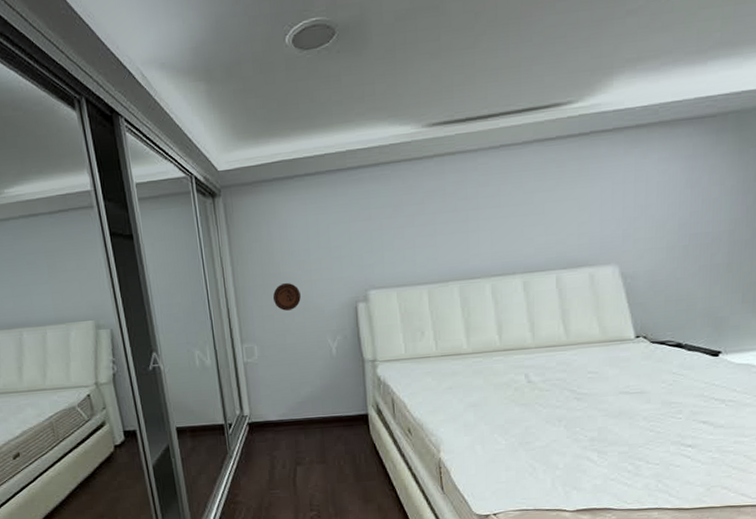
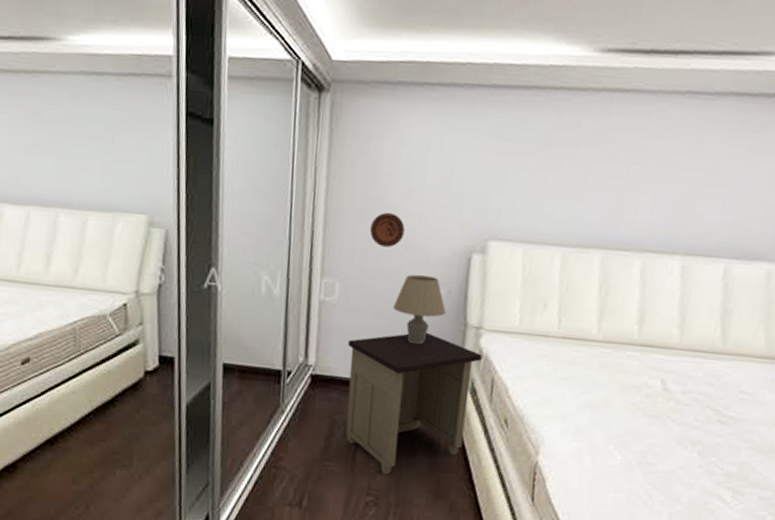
nightstand: none [272,372,381,493] -> present [345,332,482,476]
table lamp: none [303,327,346,384] -> present [393,274,446,345]

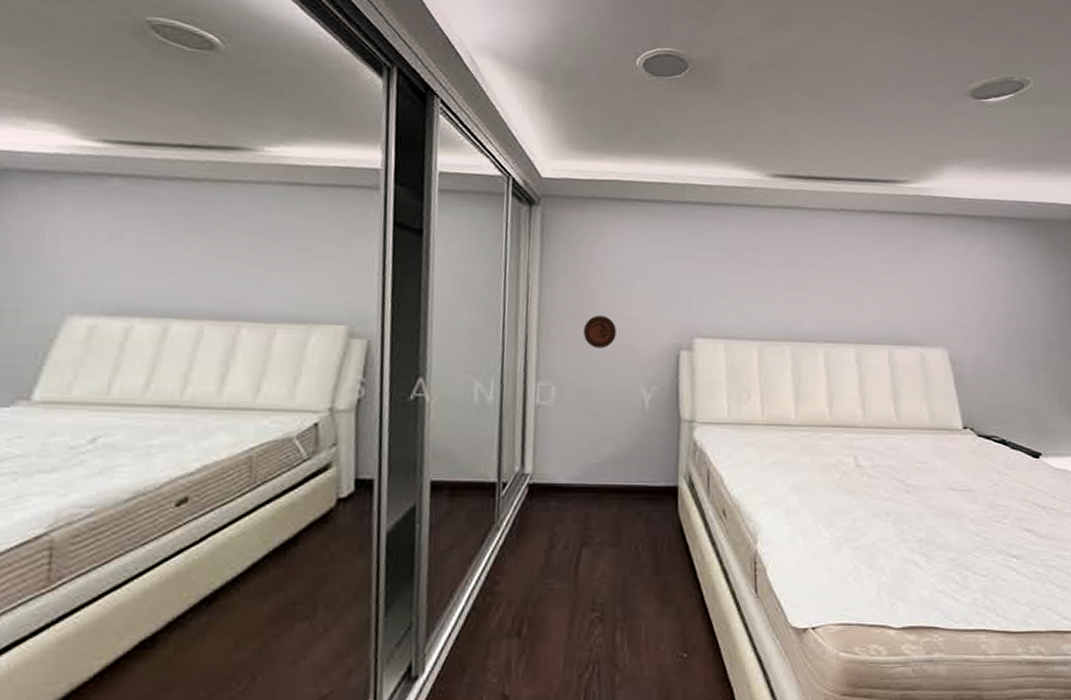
nightstand: present [345,332,482,476] -> none [565,429,697,586]
table lamp: present [393,274,446,345] -> none [609,373,660,443]

